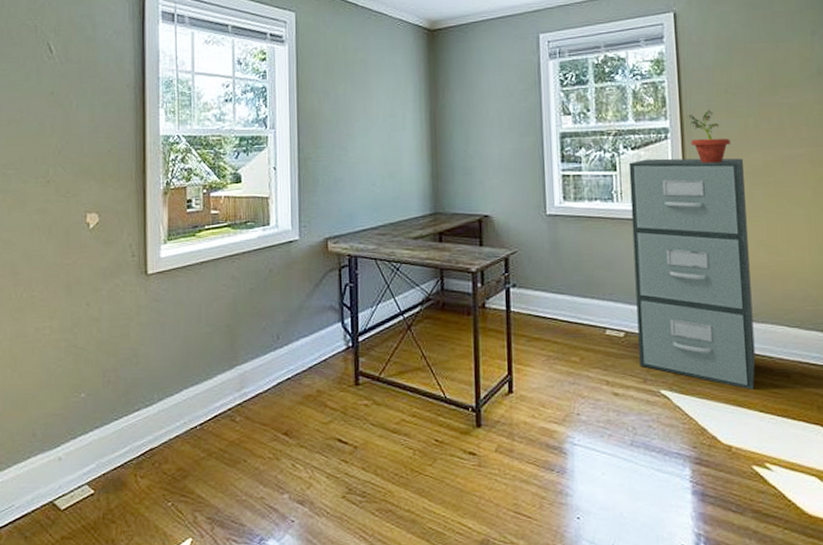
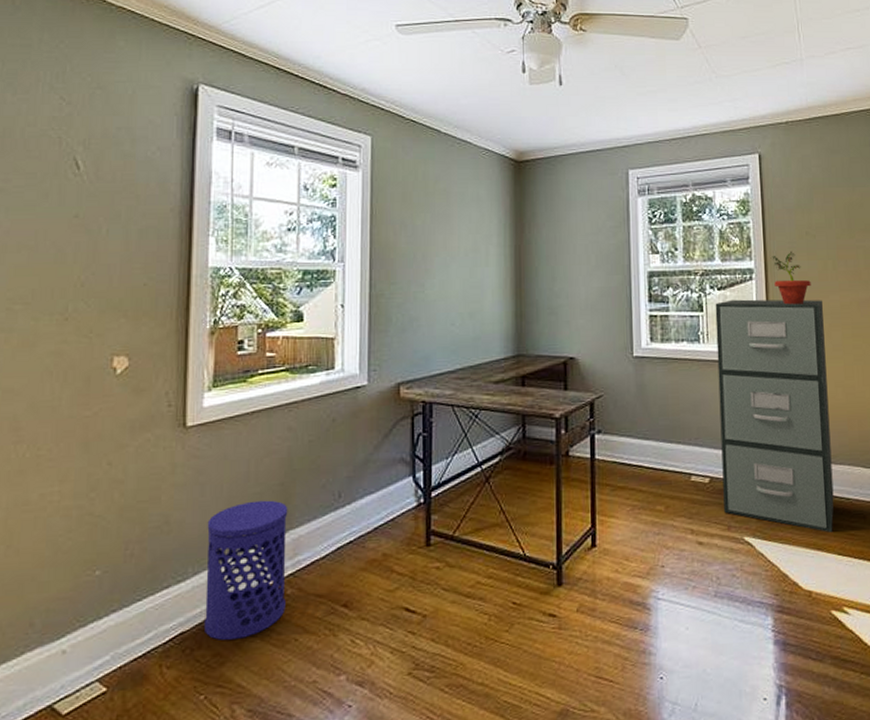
waste bin: none [168,339,235,457] -> present [203,500,288,640]

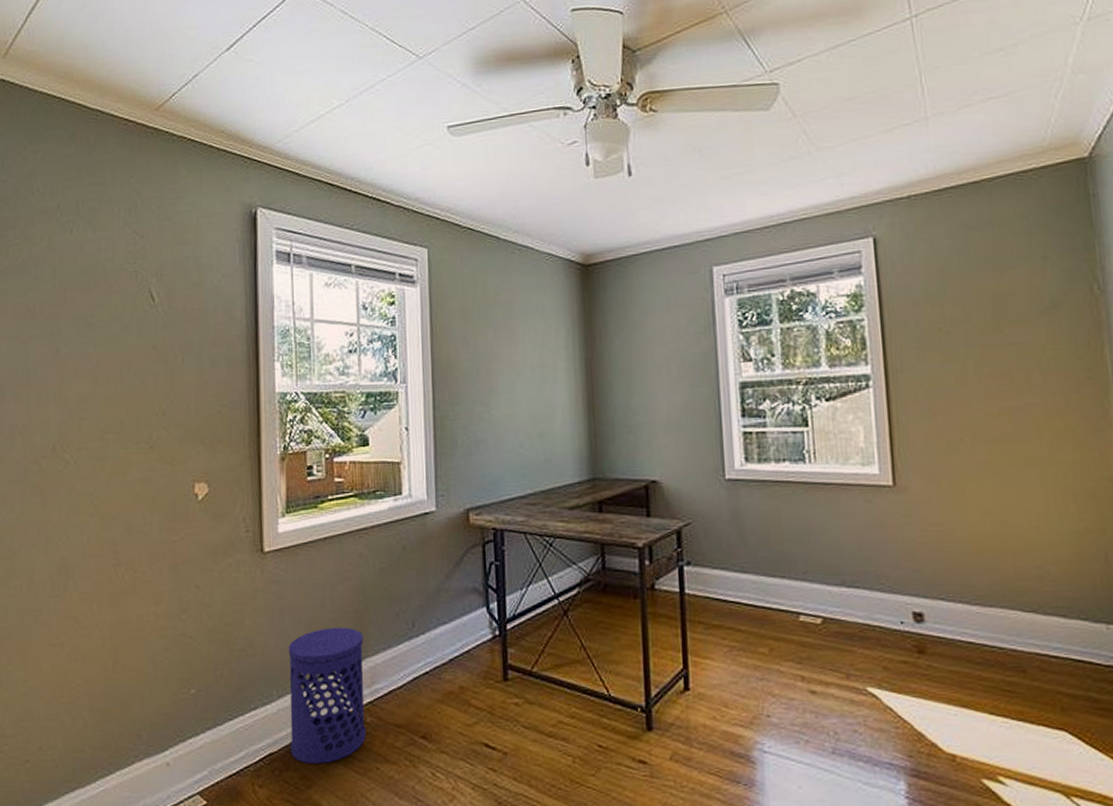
filing cabinet: present [715,299,834,532] -> none [823,409,983,687]
potted plant: present [770,250,811,305] -> none [892,351,946,416]

